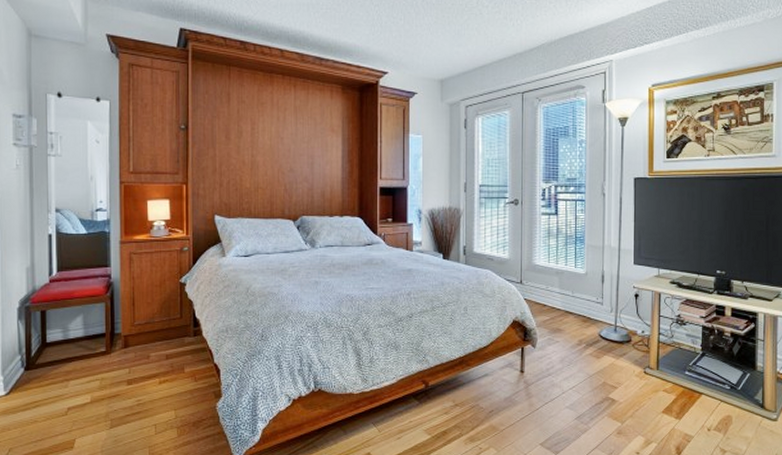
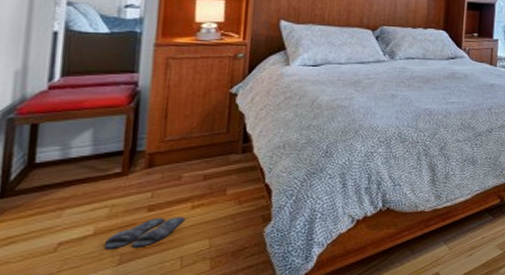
slippers: none [99,390,155,415] -> present [104,217,185,249]

